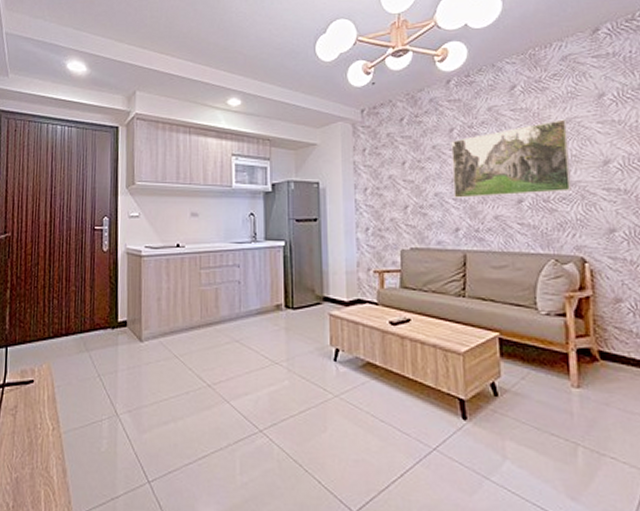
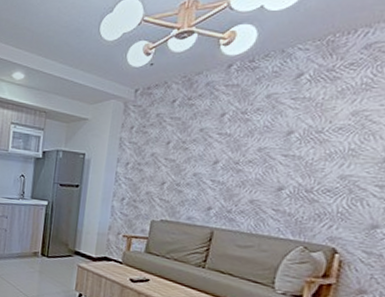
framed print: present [451,119,572,198] -> none [212,111,352,185]

